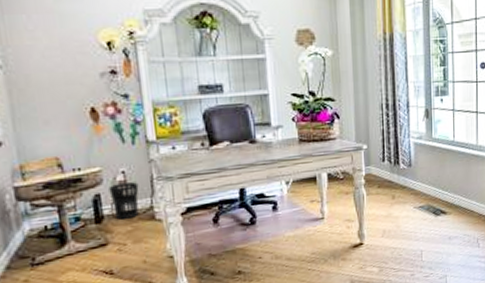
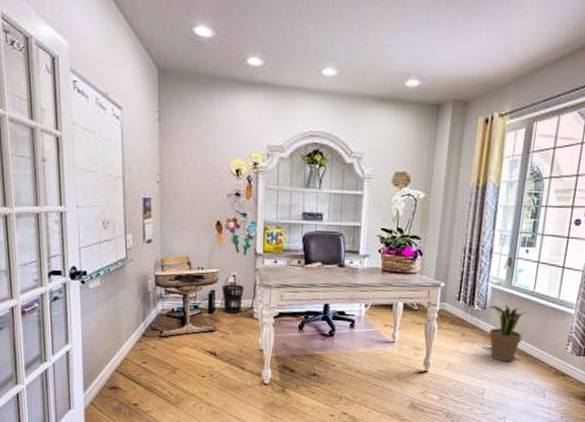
potted plant: none [413,158,451,219] -> present [488,304,528,362]

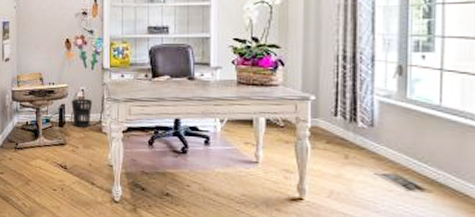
potted plant: present [488,304,528,362] -> none [377,121,435,194]

